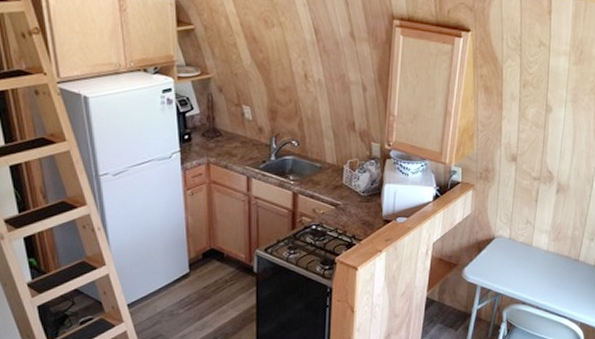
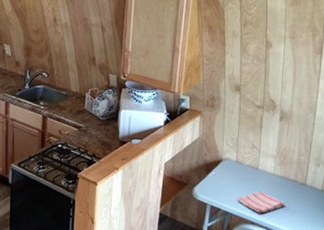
dish towel: none [508,269,558,293] -> present [237,190,286,214]

